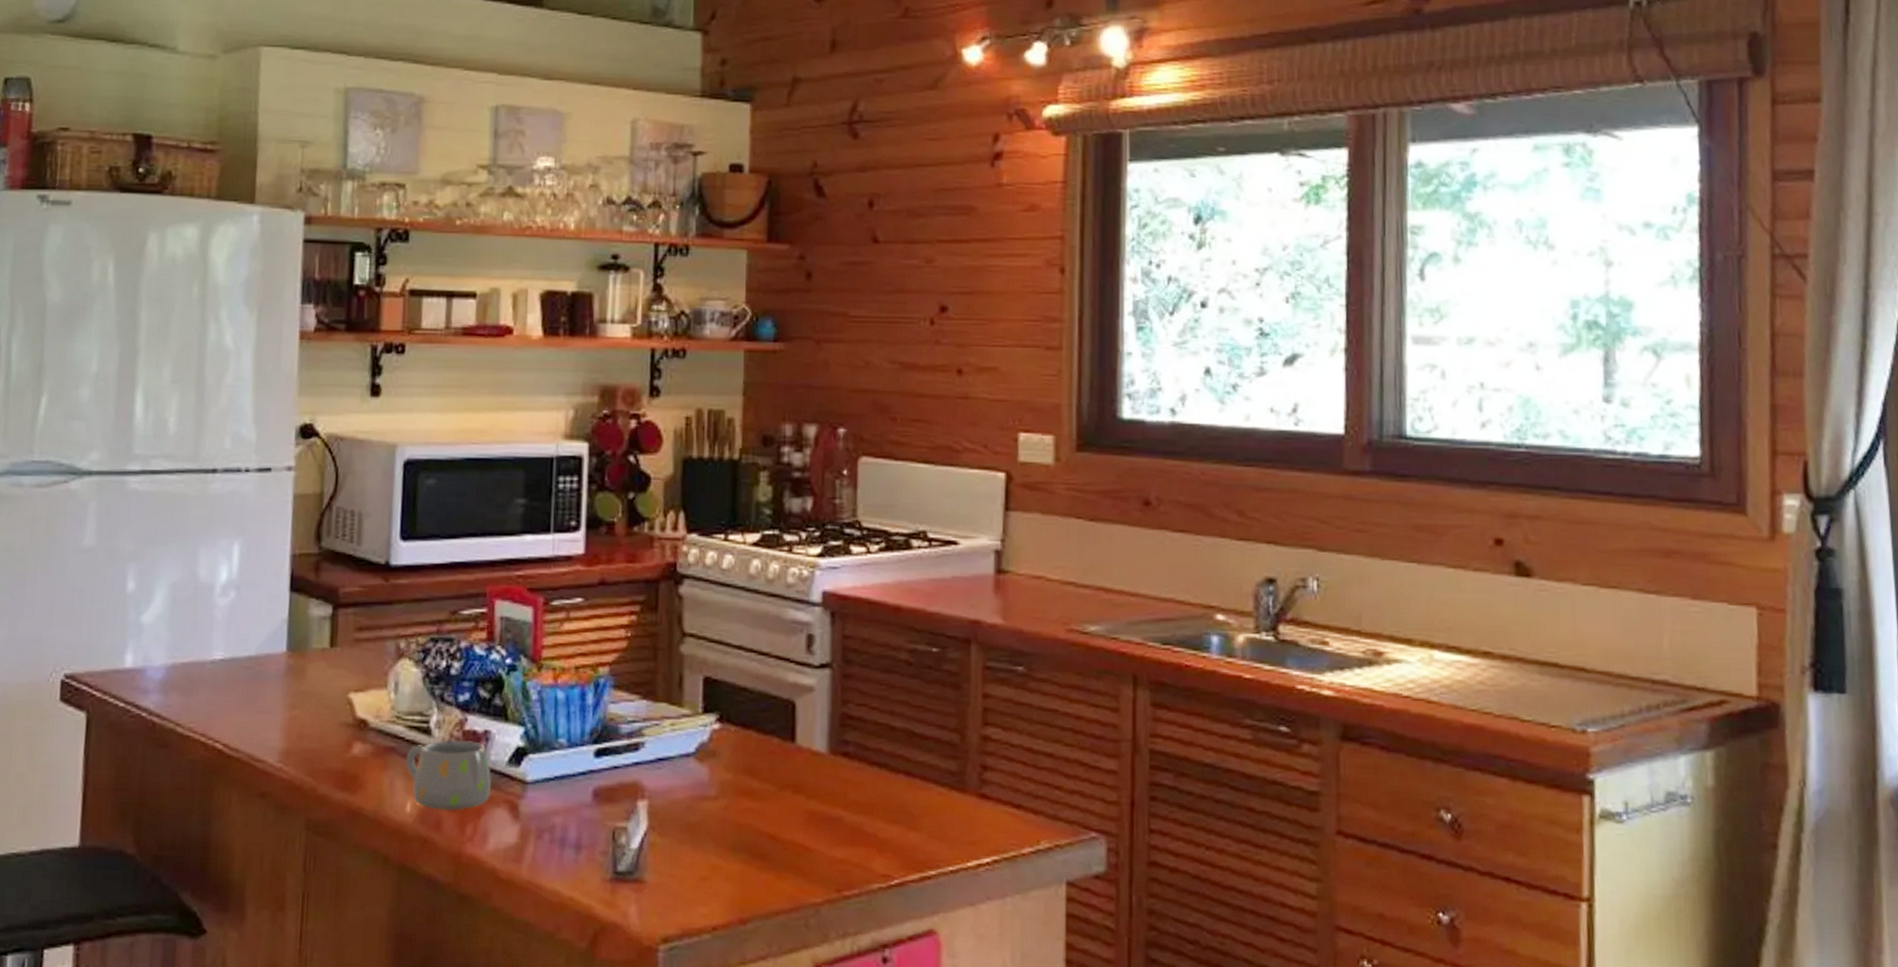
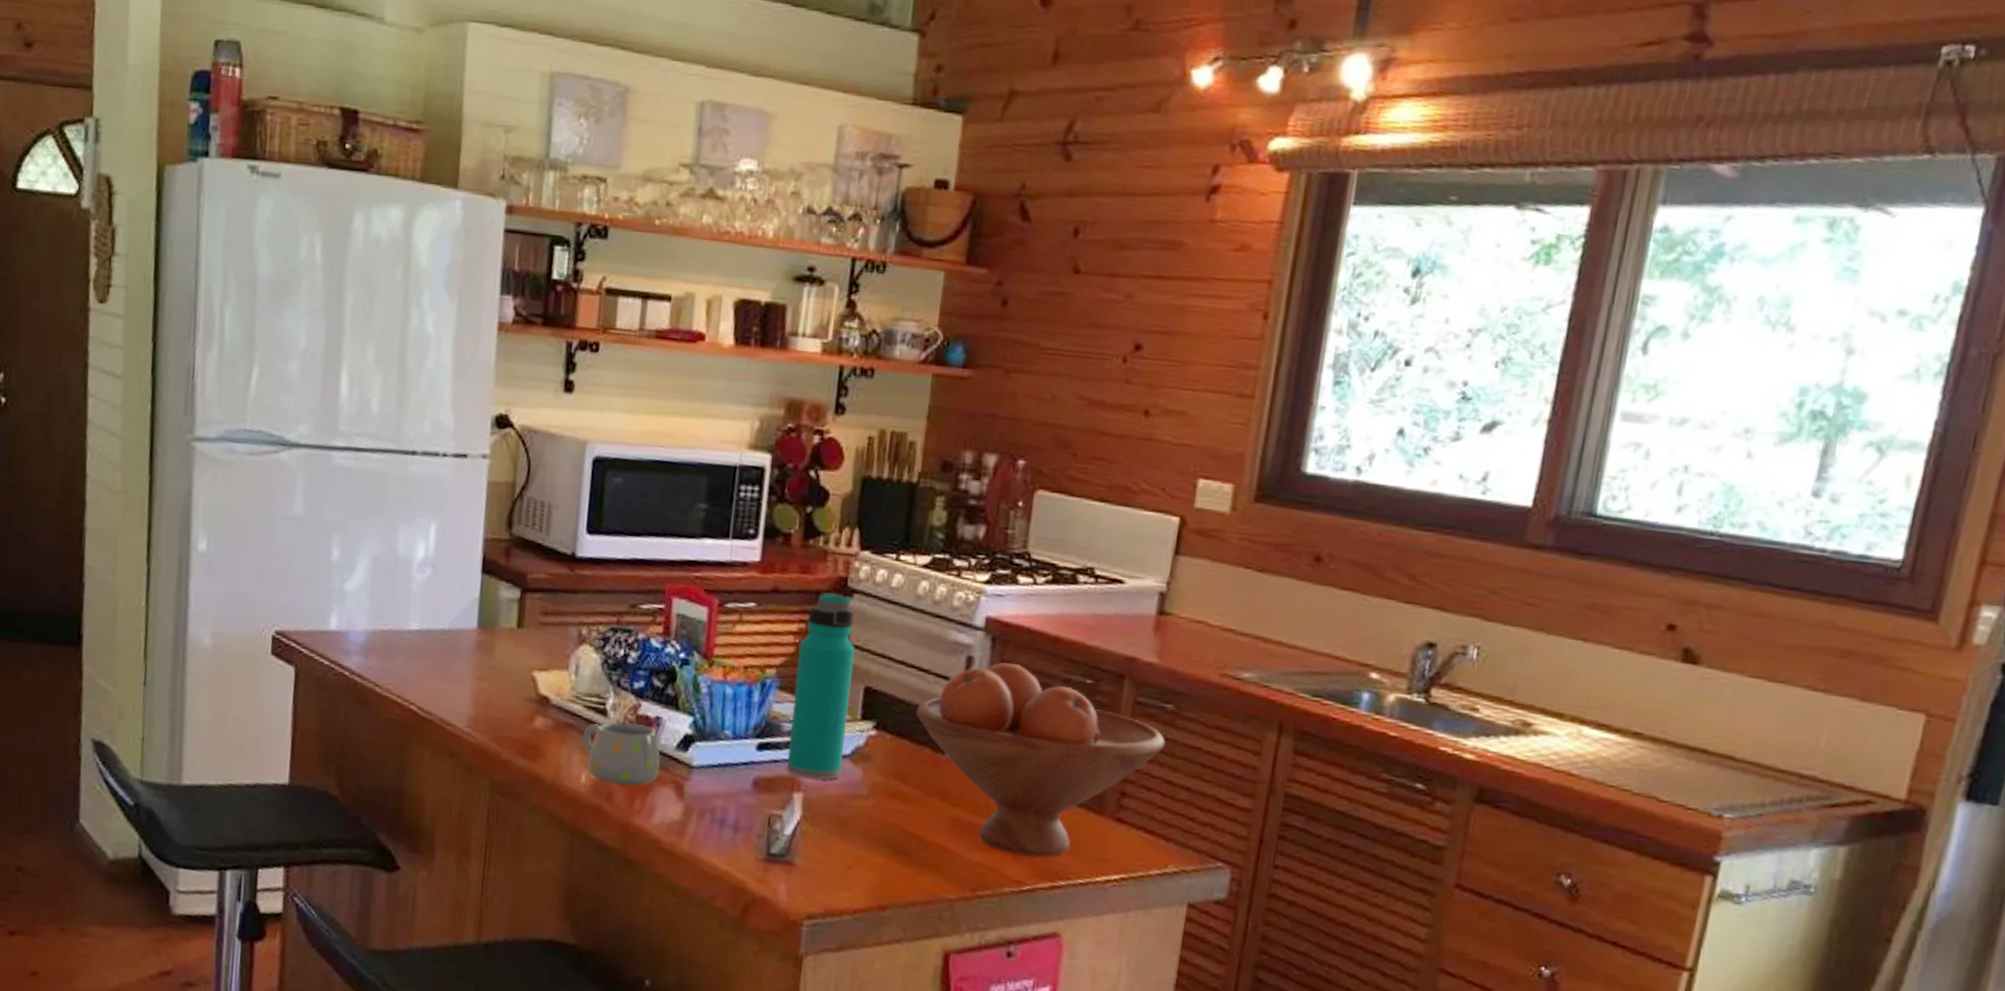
water bottle: none [627,579,690,784] -> present [786,592,855,780]
fruit bowl: none [760,638,1021,847] -> present [916,662,1166,858]

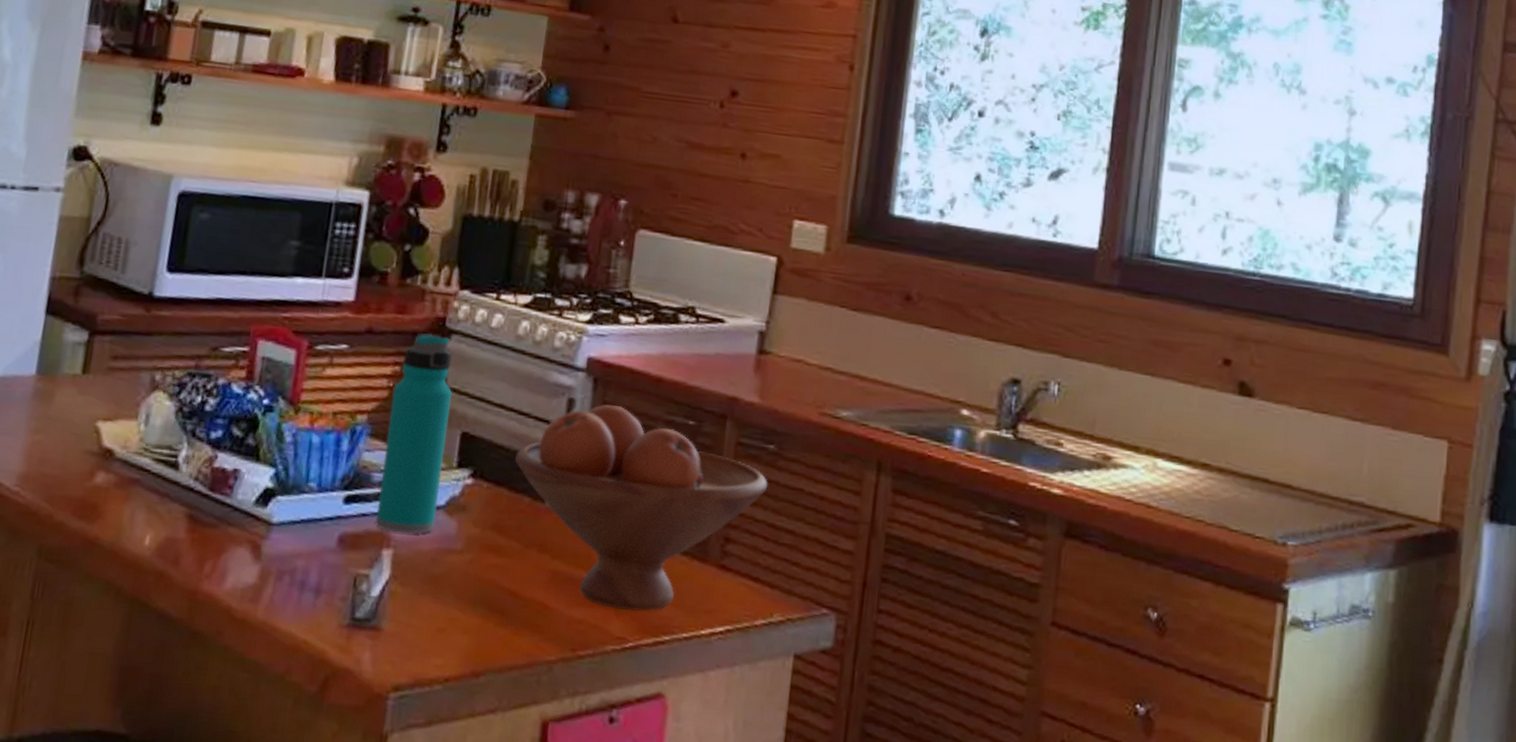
mug: present [582,721,661,786] -> none [148,475,237,548]

